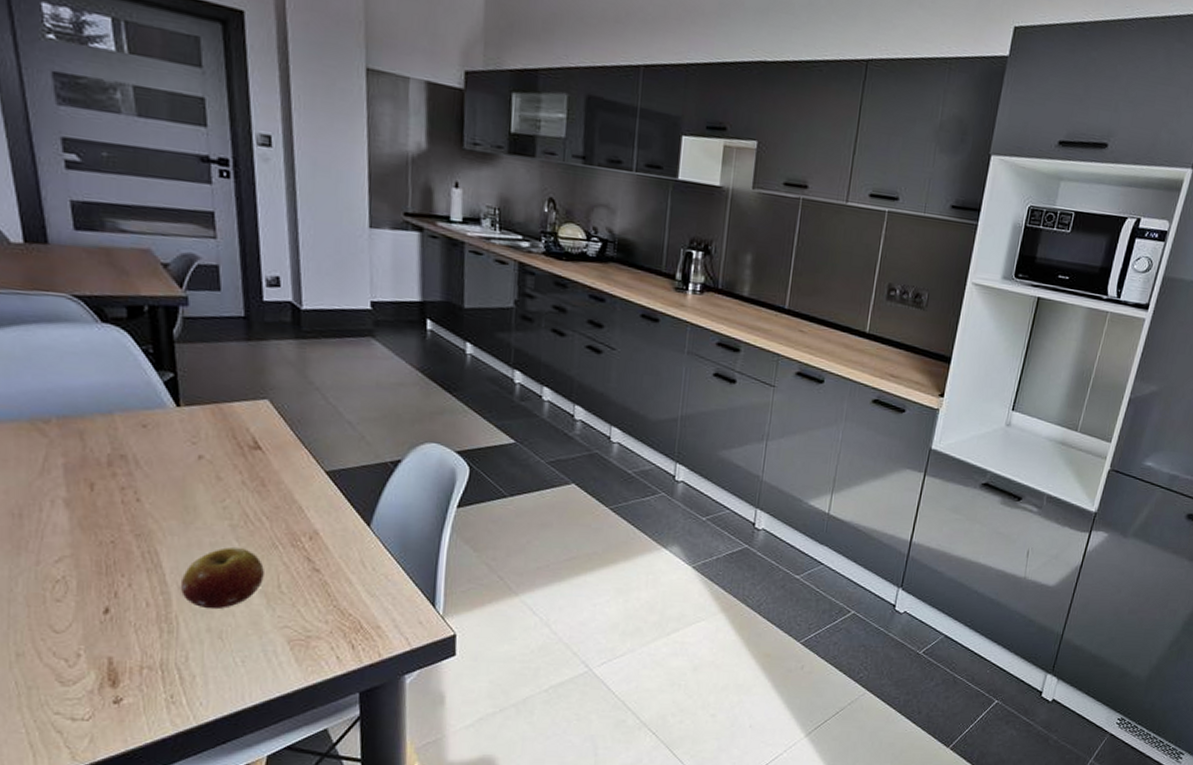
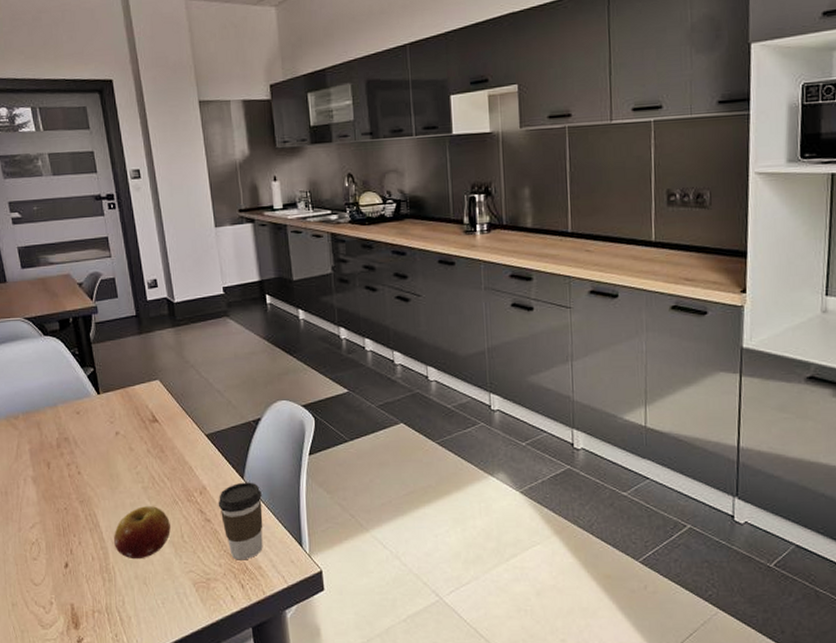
coffee cup: none [332,530,391,618] -> present [218,482,263,560]

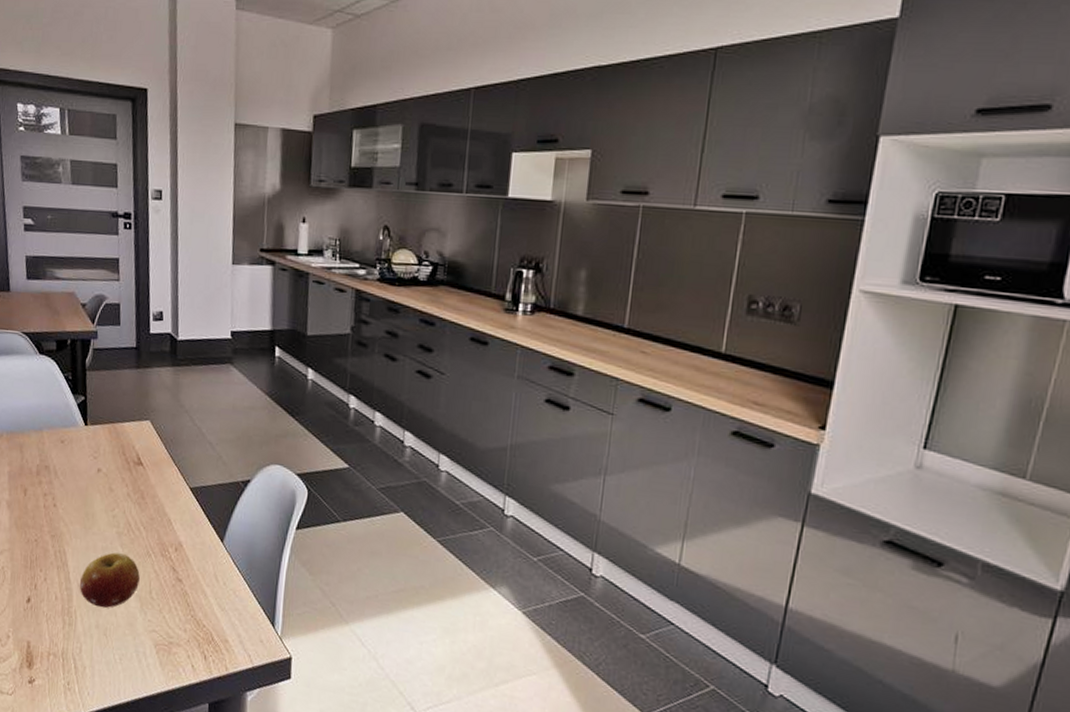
coffee cup: present [218,482,263,560] -> none [192,545,240,630]

